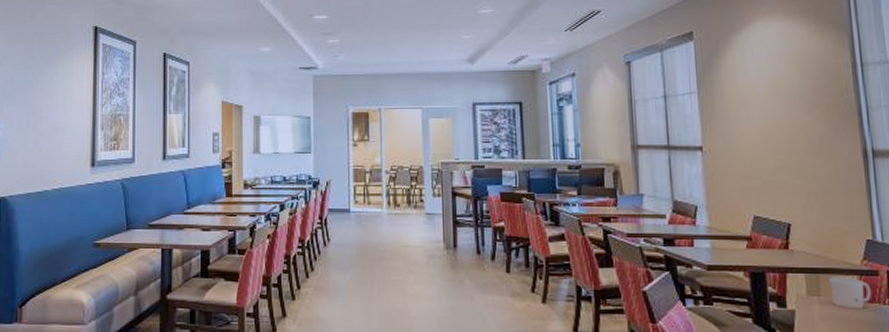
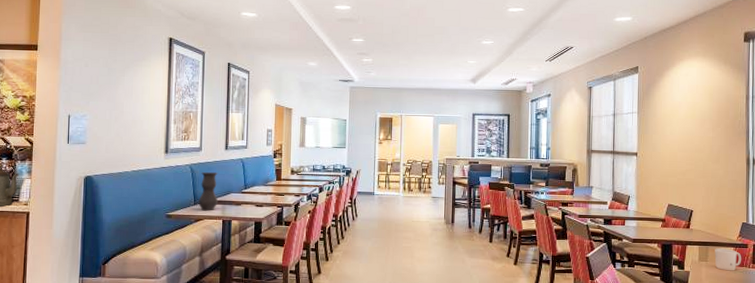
vase: none [132,189,156,238] -> present [198,172,219,211]

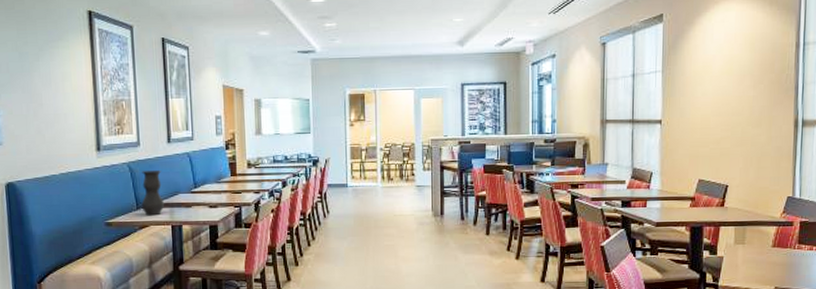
mug: present [714,248,742,271] -> none [753,228,786,254]

